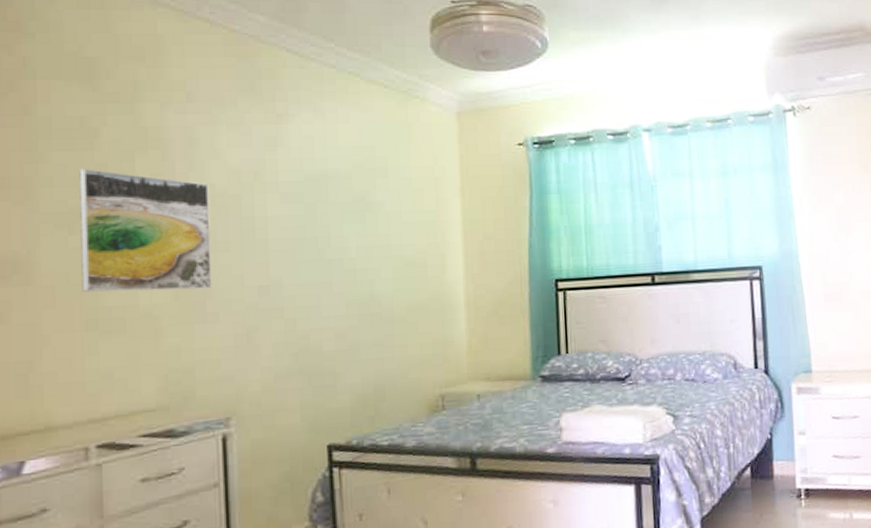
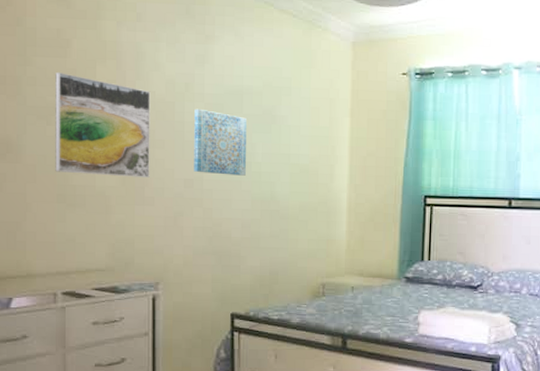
wall art: none [267,200,337,277] -> present [194,108,246,176]

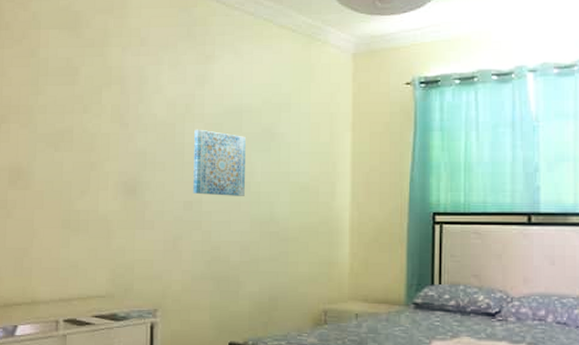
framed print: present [55,72,151,177] -> none [61,100,152,201]

